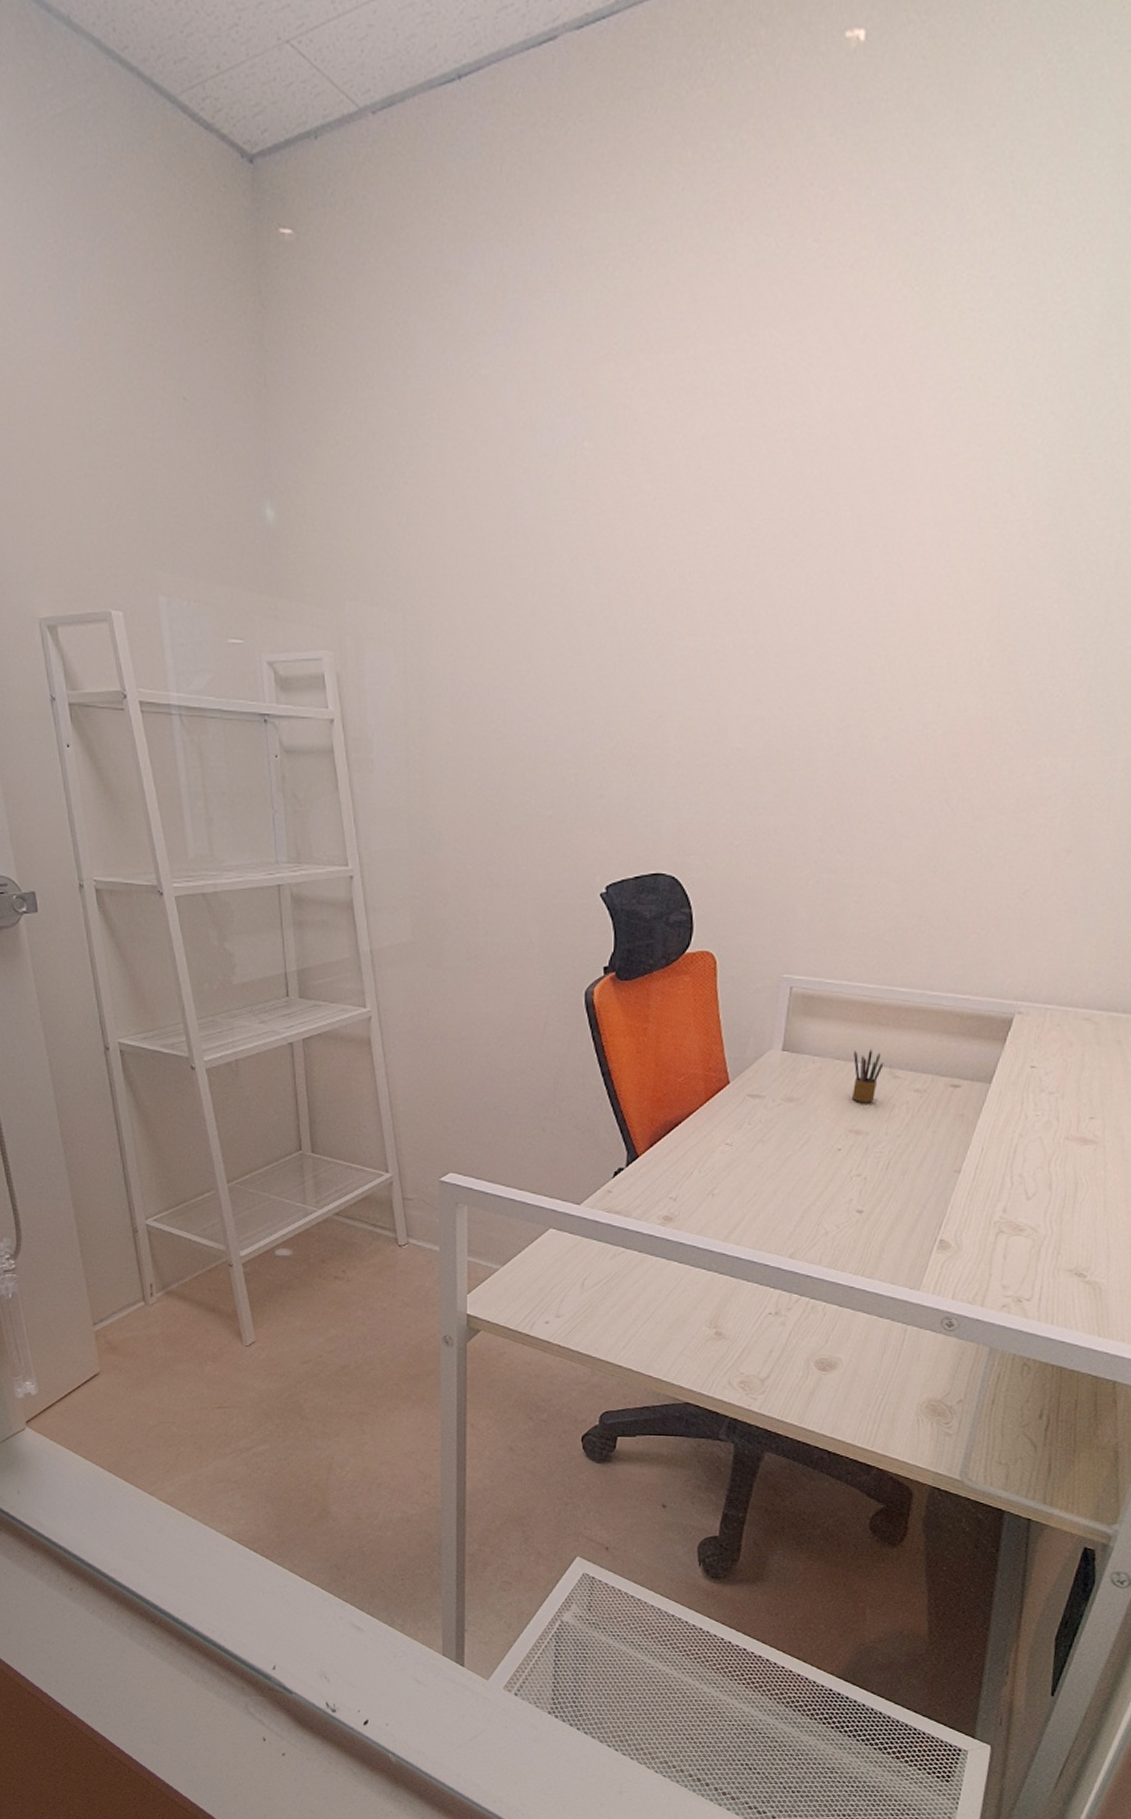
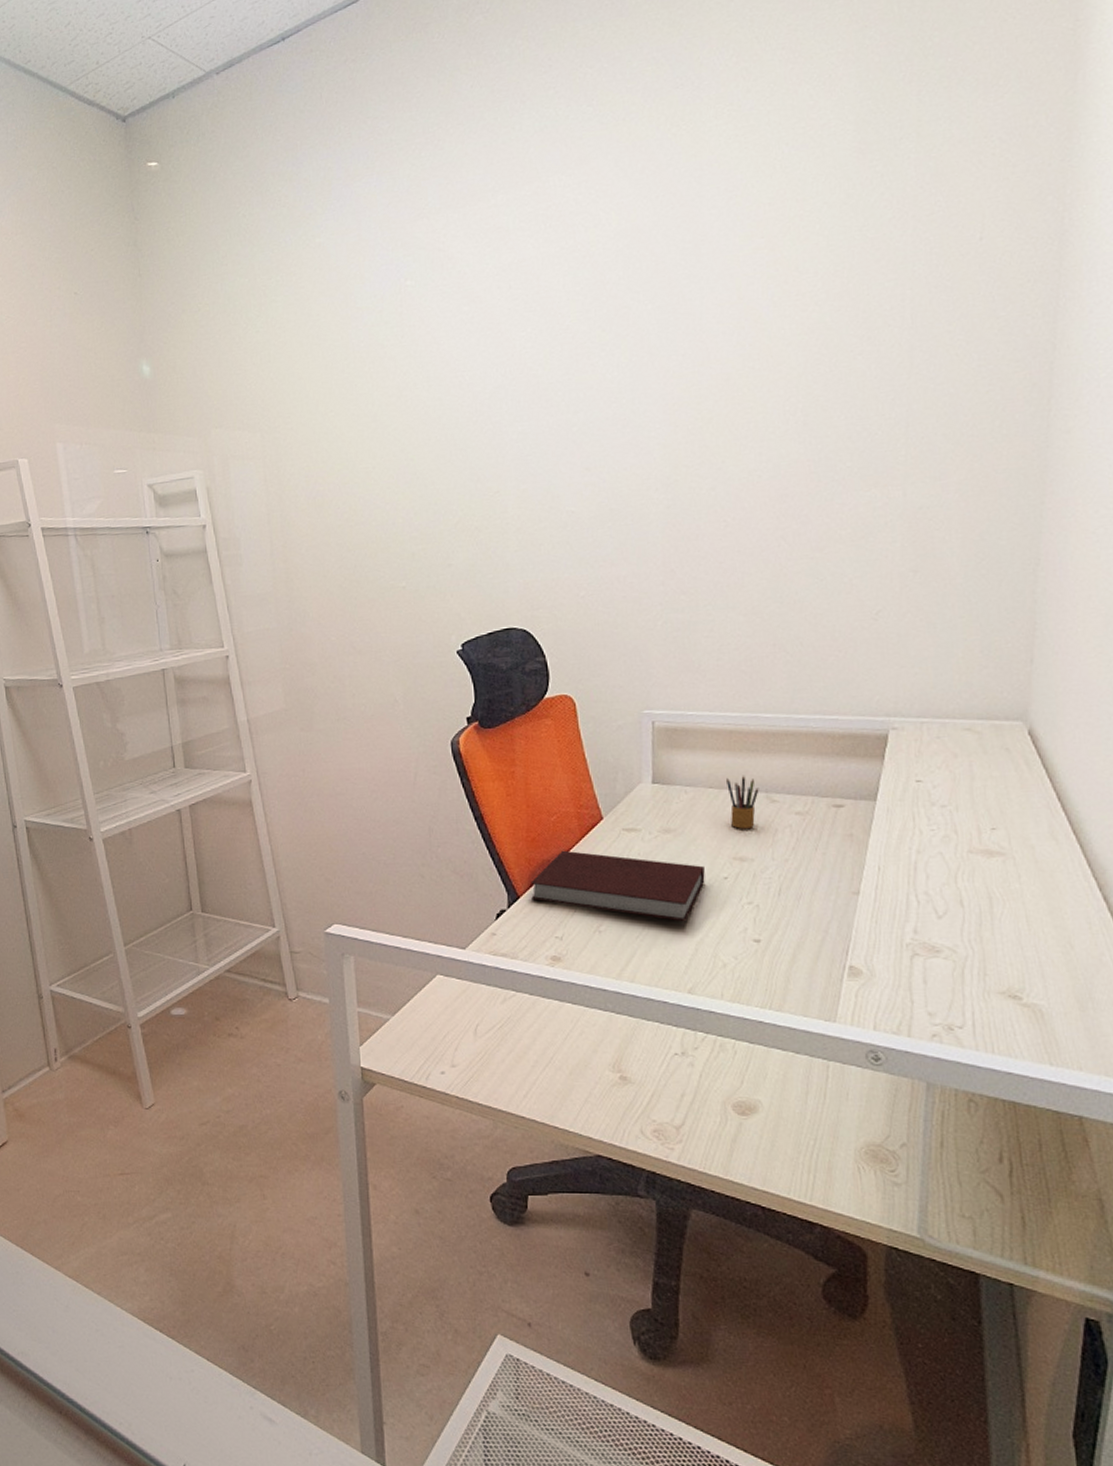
notebook: none [650,1112,821,1190] -> present [530,850,705,922]

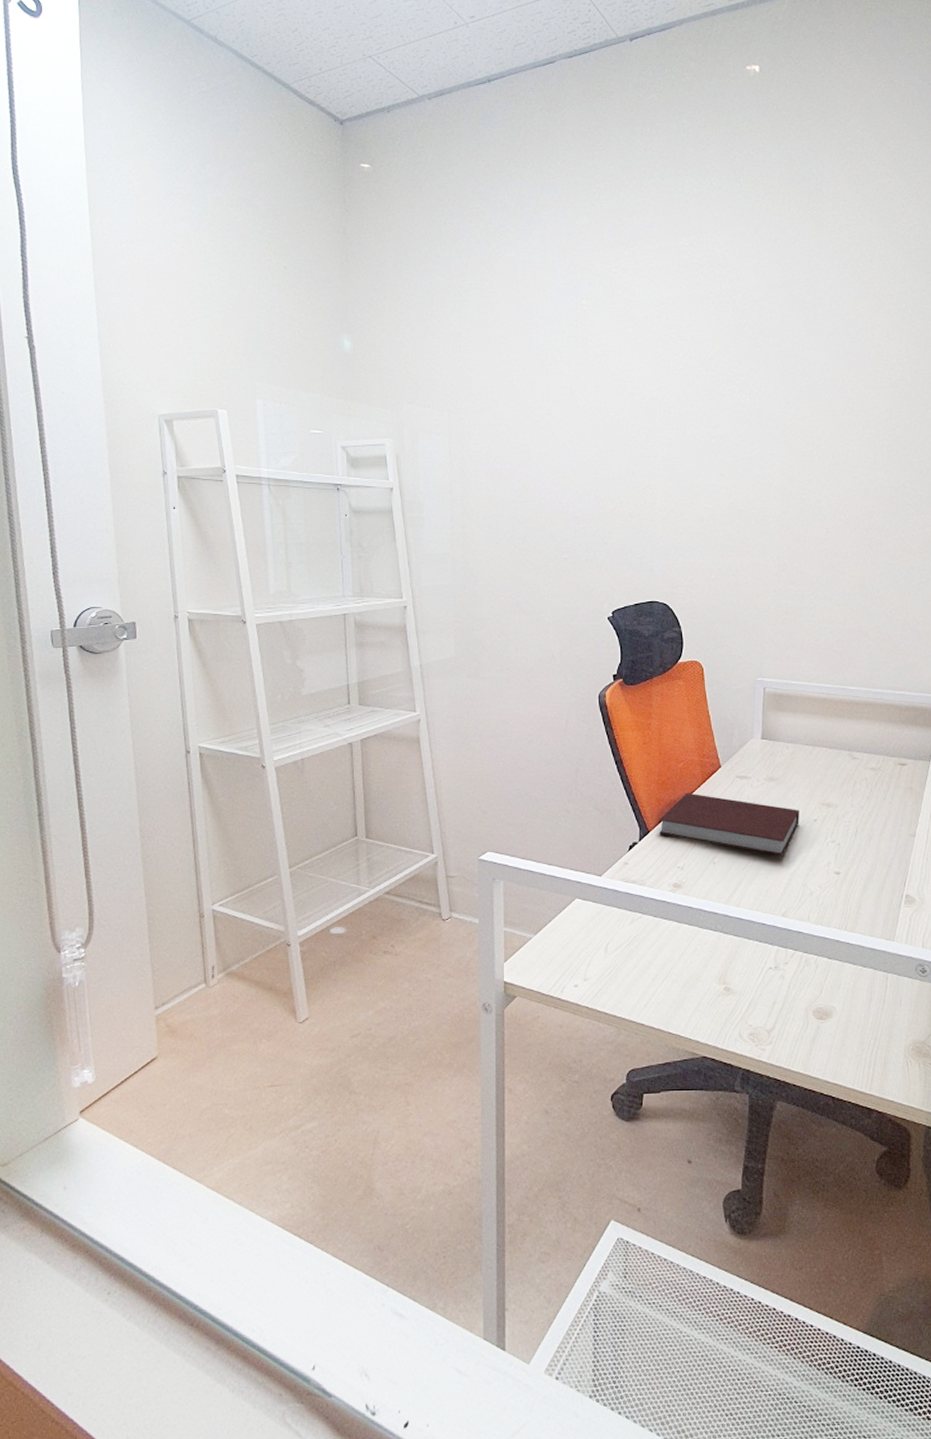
pencil box: present [726,775,759,829] -> none [819,735,844,780]

